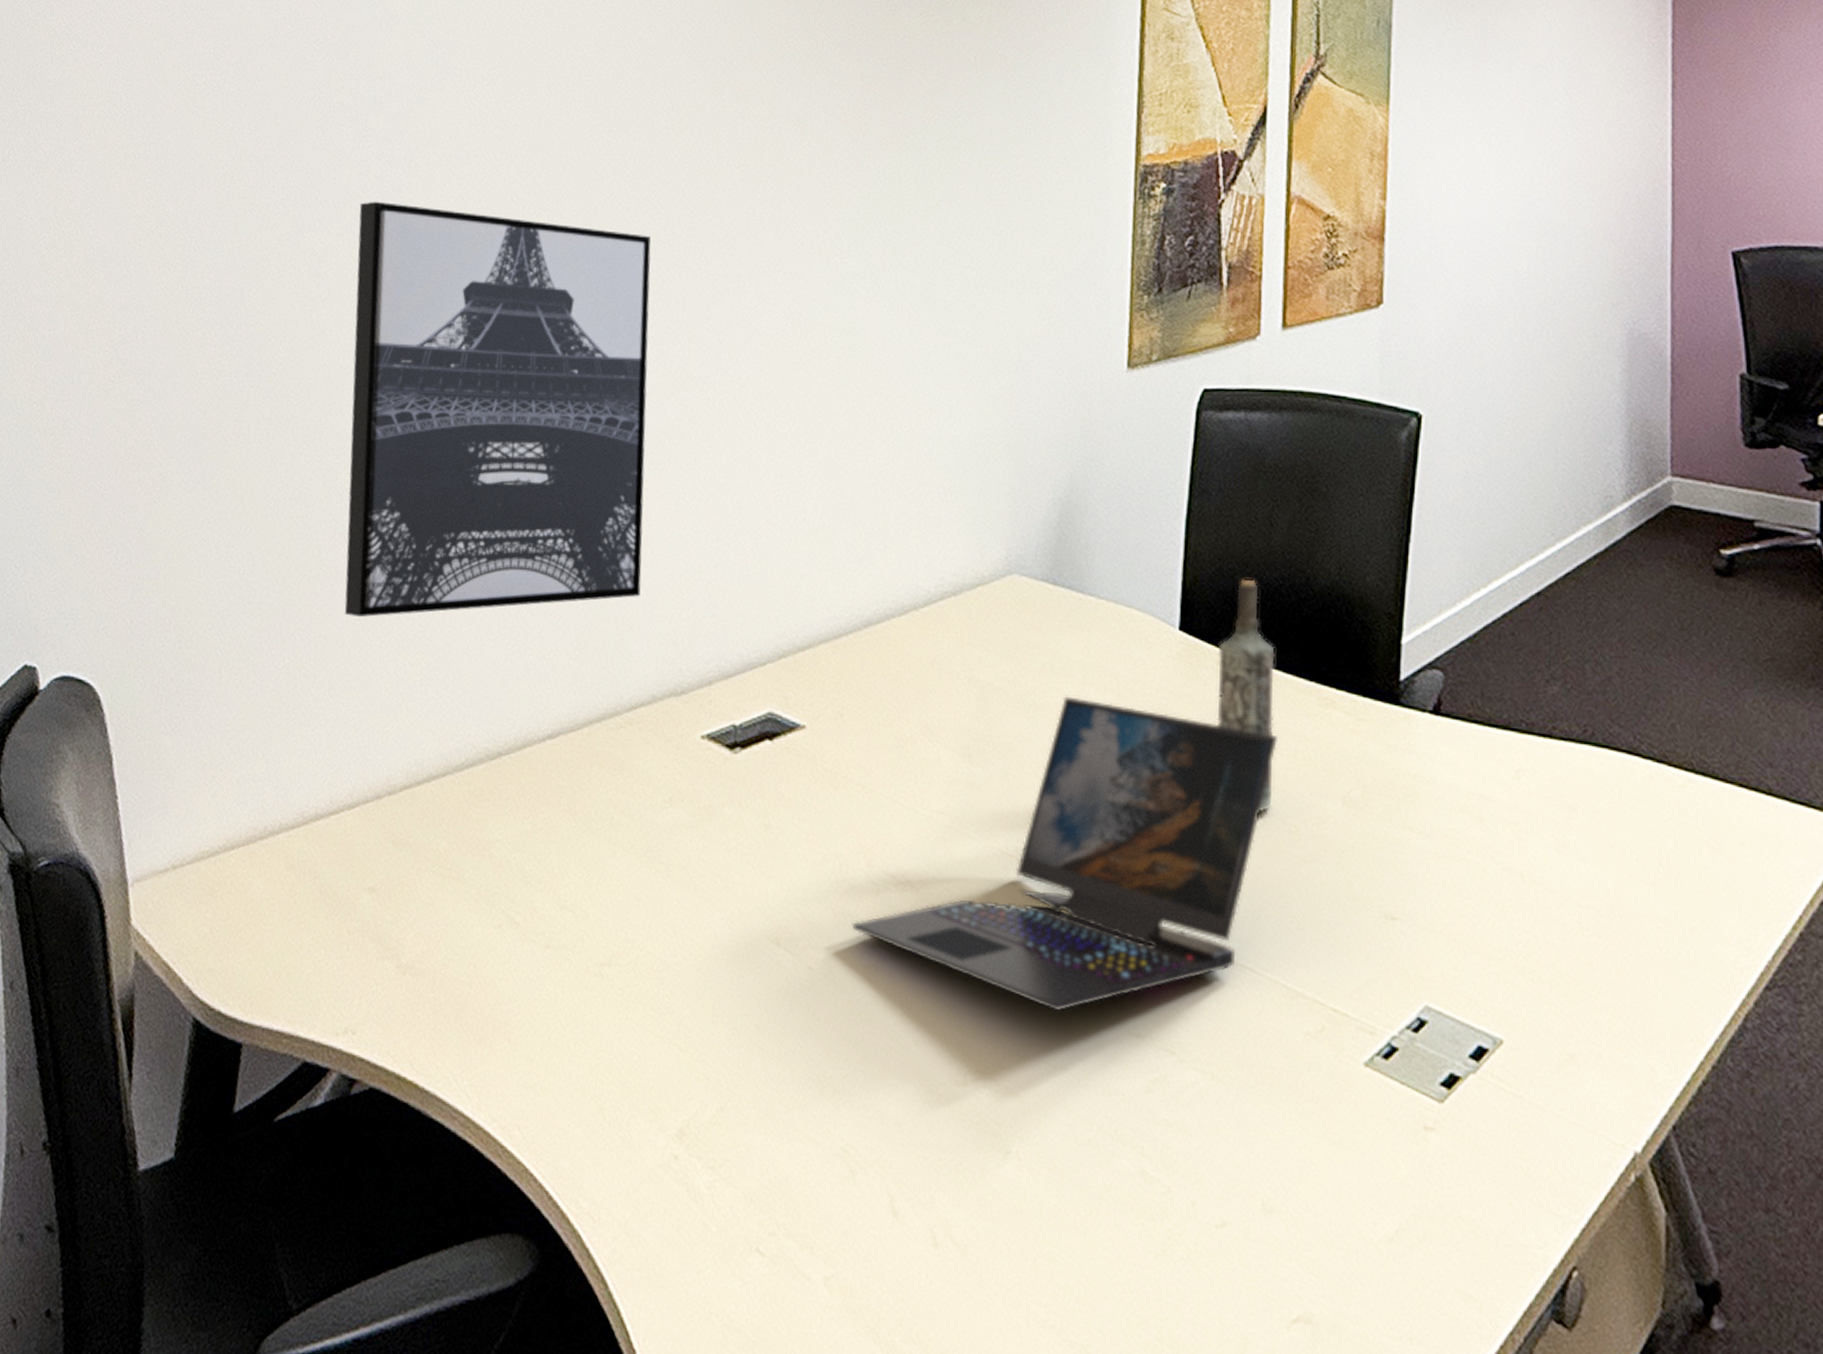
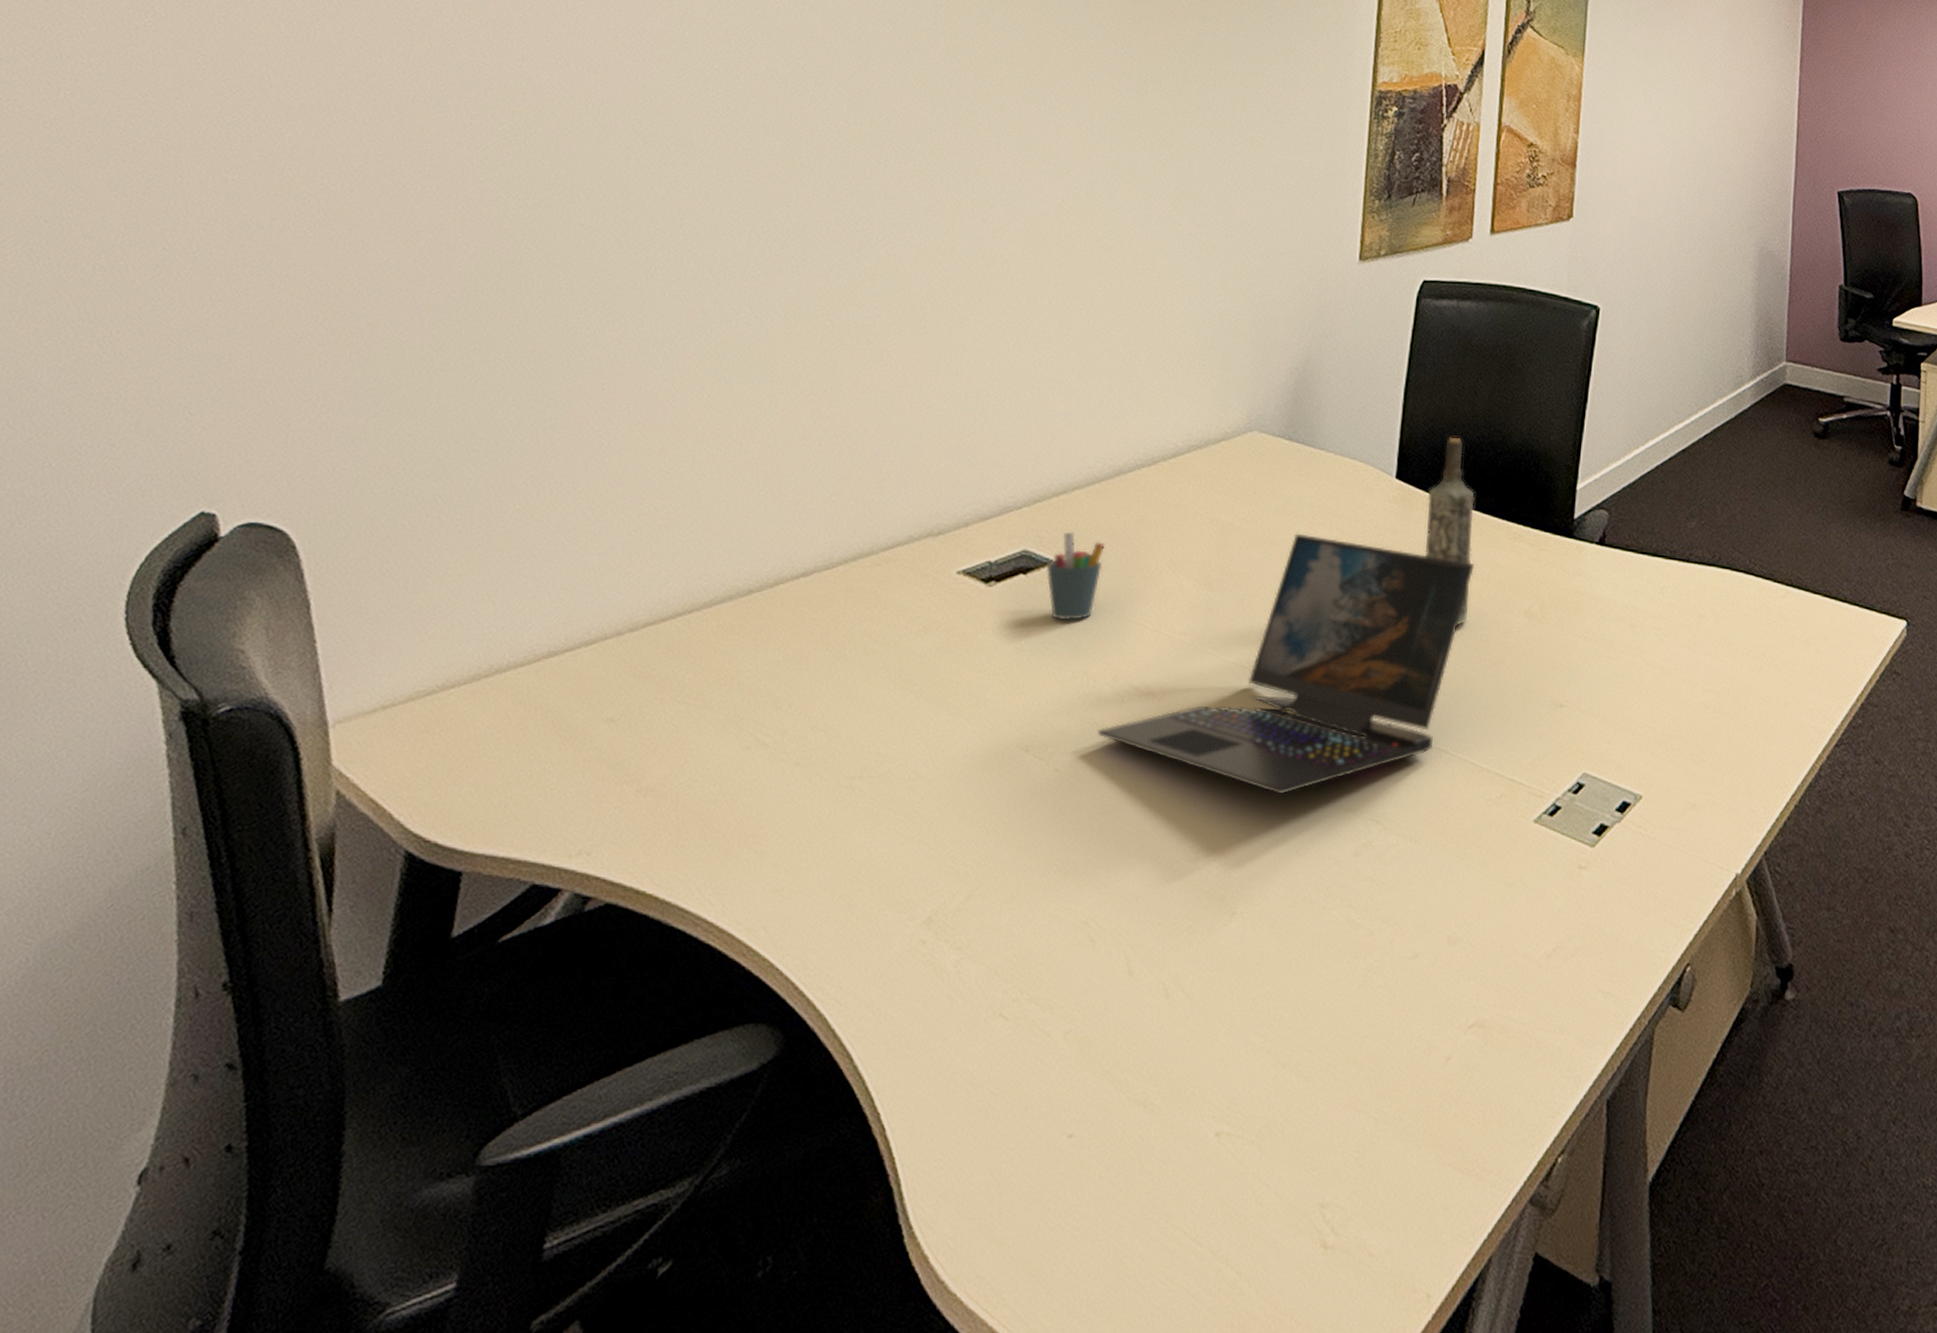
wall art: present [344,201,651,618] -> none [583,69,917,466]
pen holder: none [792,692,854,795] -> present [1046,532,1105,621]

